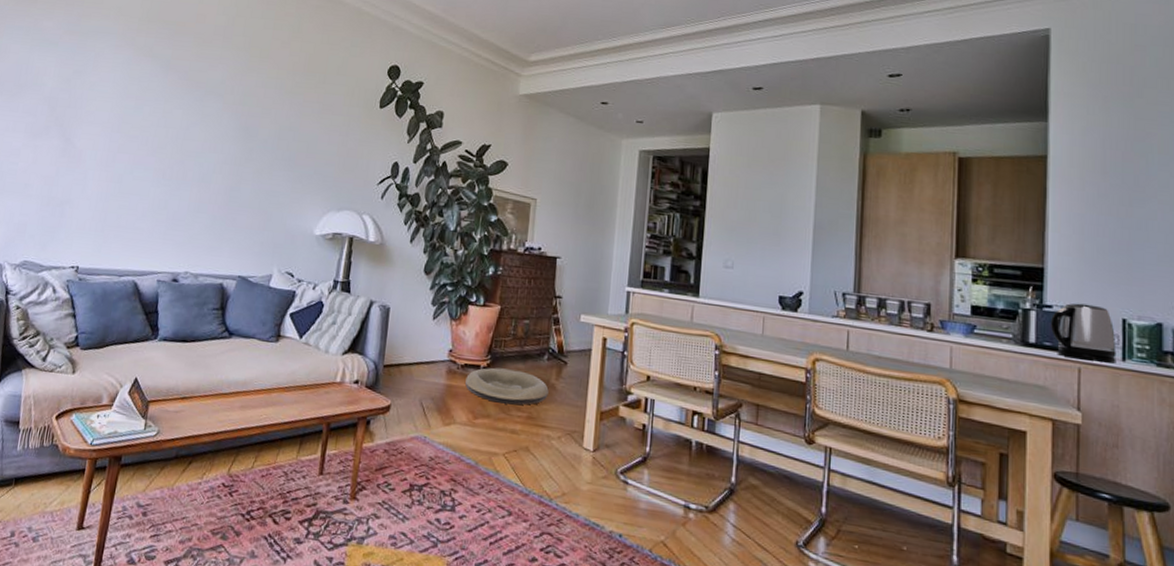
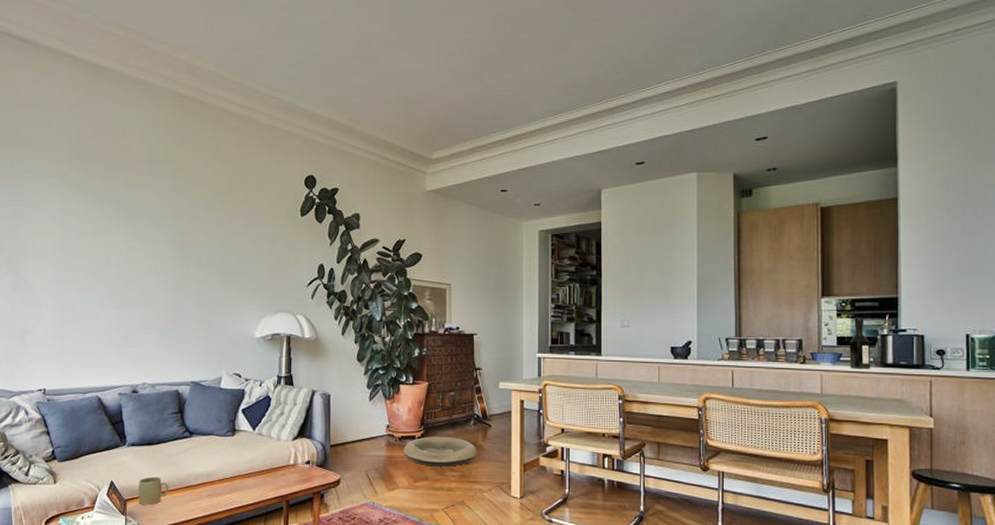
mug: none [162,378,199,411] -> present [138,476,169,506]
bottle: none [985,285,1009,348] -> present [849,317,870,370]
kettle: present [1051,303,1117,364] -> none [906,325,962,373]

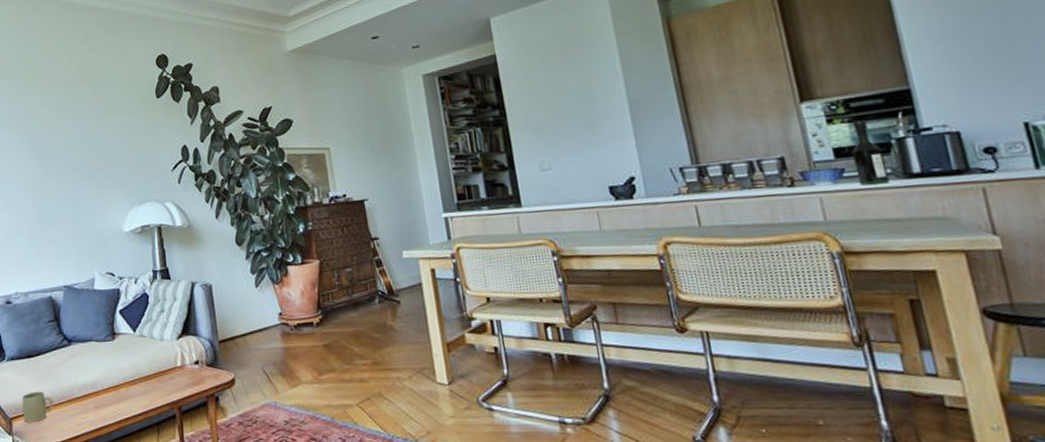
dog bed: present [404,436,477,467] -> none [302,319,389,356]

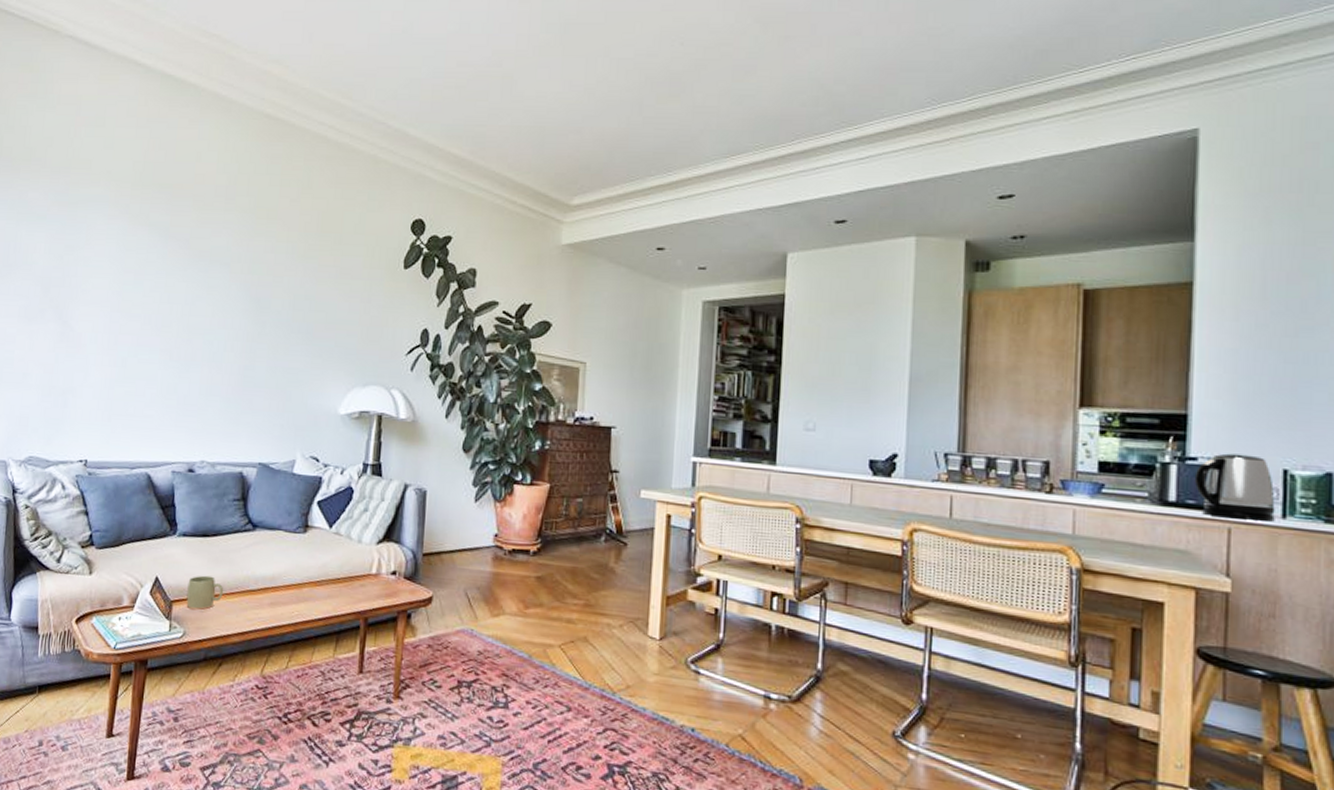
bottle: present [851,119,889,186] -> none [1114,437,1145,508]
kettle: none [933,115,1029,180] -> present [1195,453,1275,522]

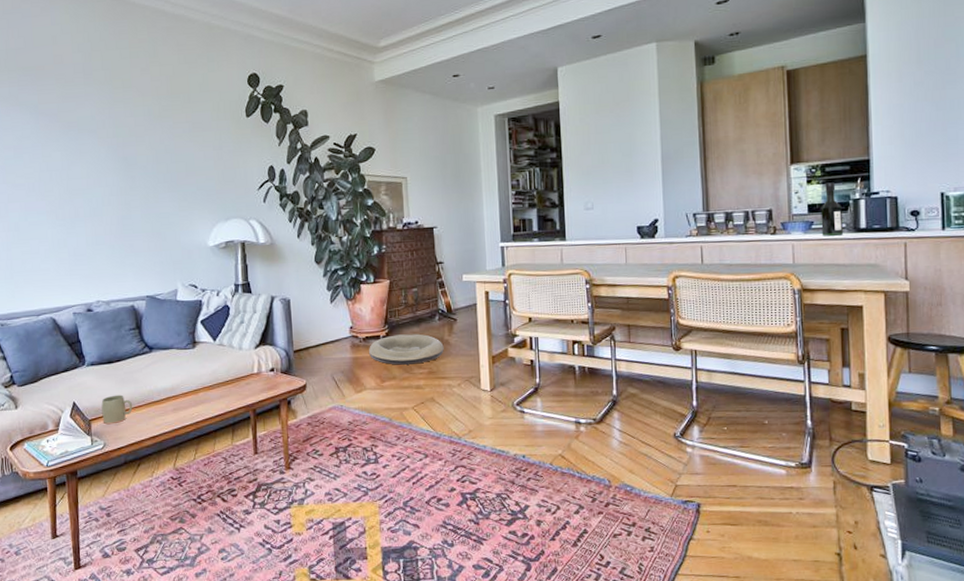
dog bed: none [514,552,608,592] -> present [369,334,444,365]
bottle: none [1114,437,1145,508] -> present [821,182,843,237]
kettle: present [1195,453,1275,522] -> none [879,184,937,235]

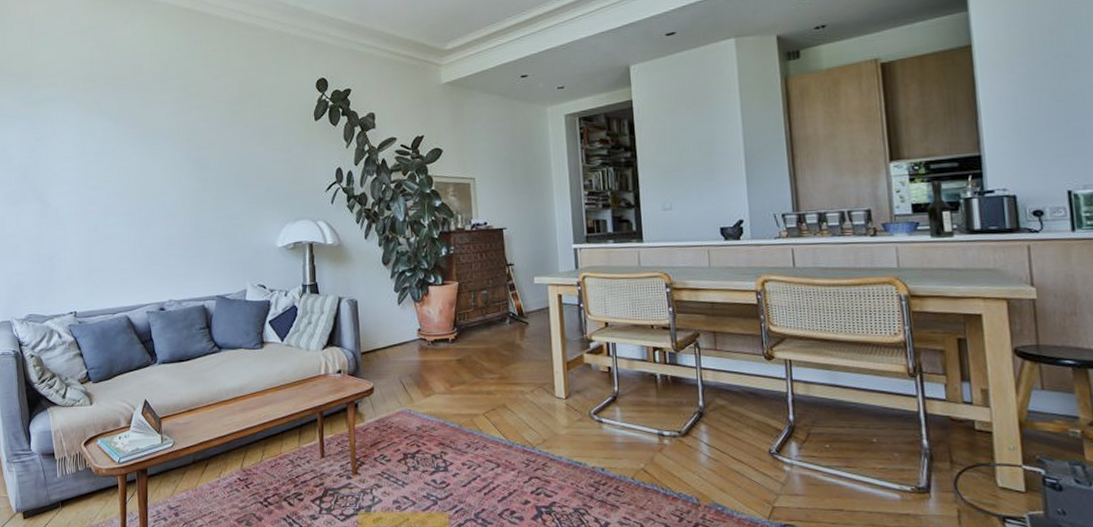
mug: present [101,395,133,425] -> none [171,393,202,423]
dog bed: present [369,334,444,365] -> none [437,337,516,369]

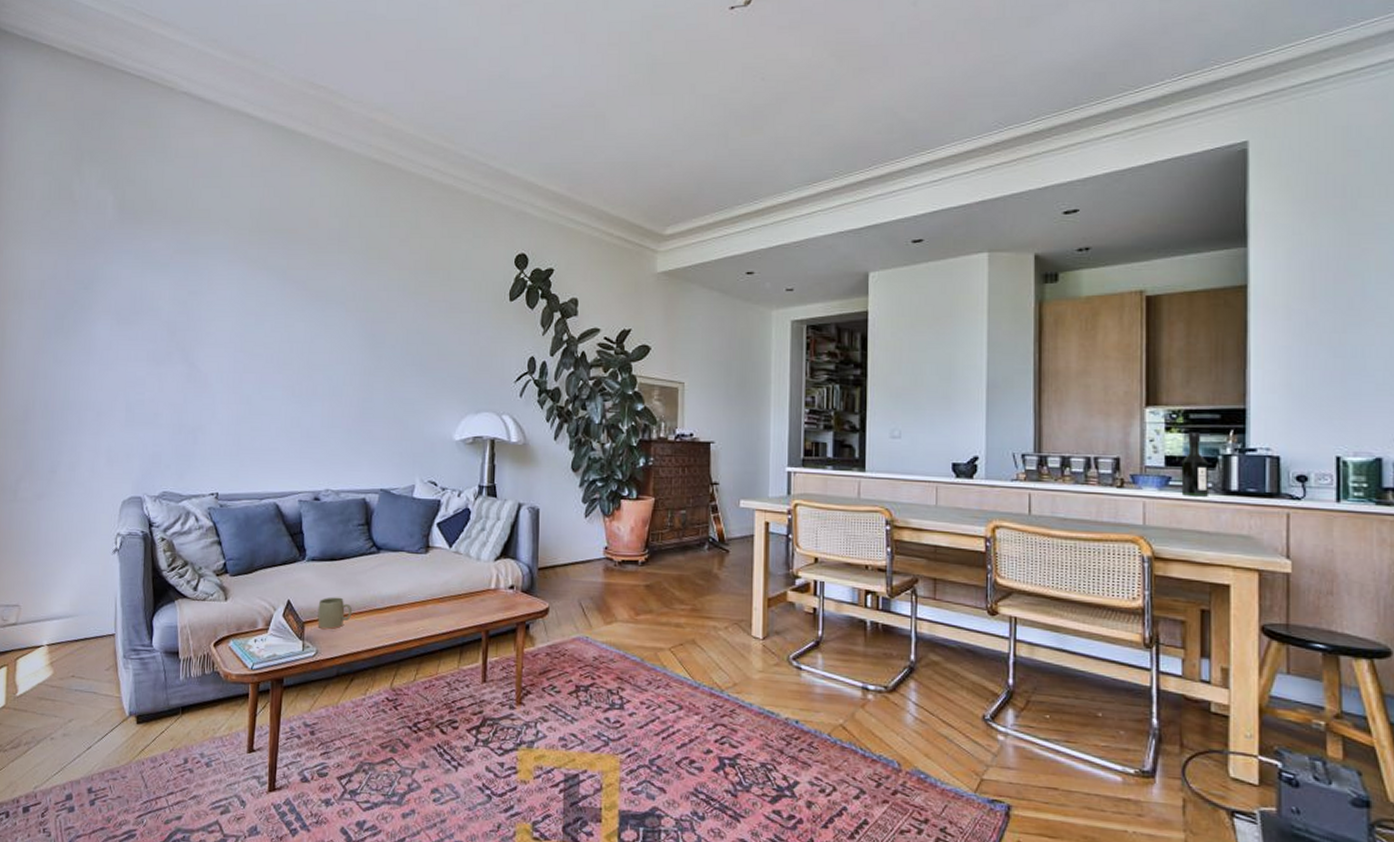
mug: none [171,393,202,423] -> present [317,597,353,630]

